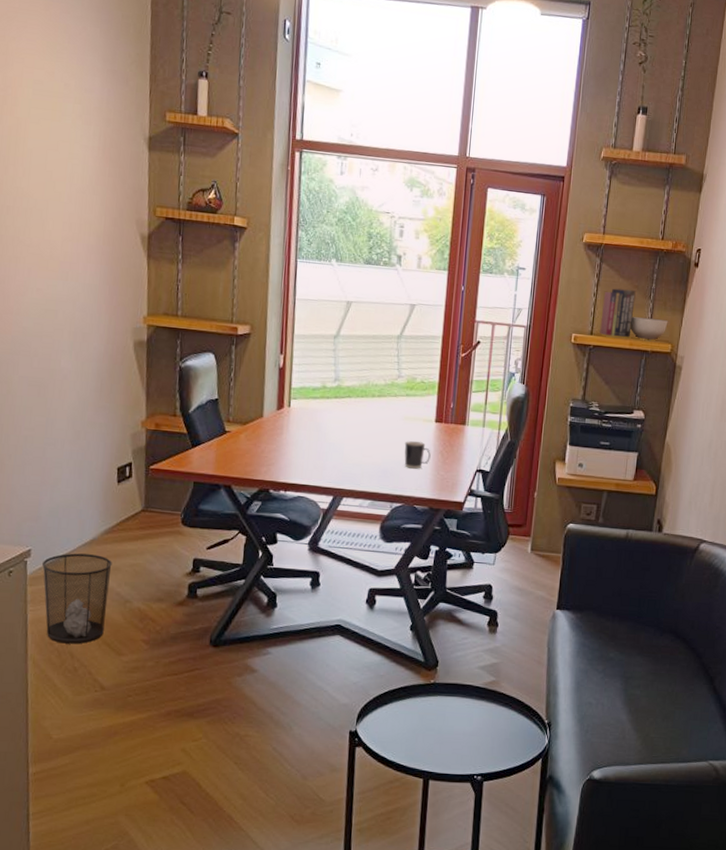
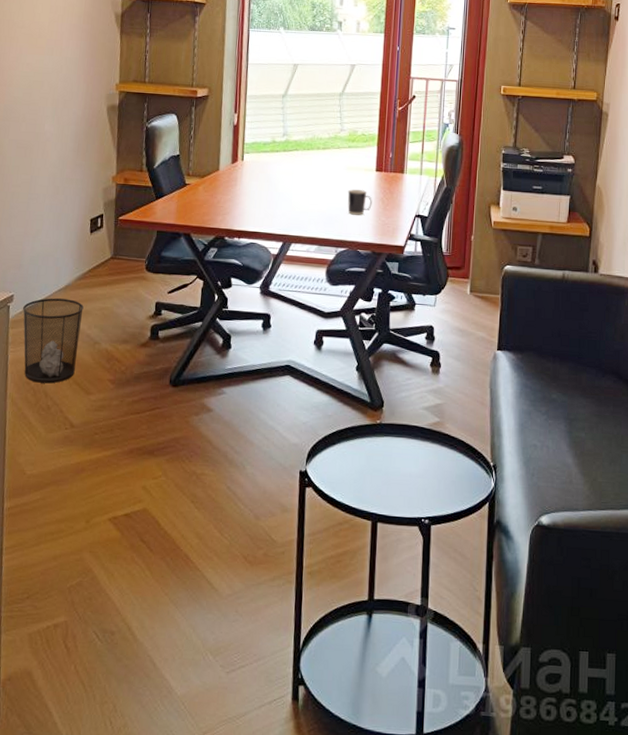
books: present [599,288,636,338] -> none [527,43,560,88]
bowl: present [630,317,668,340] -> none [556,68,592,89]

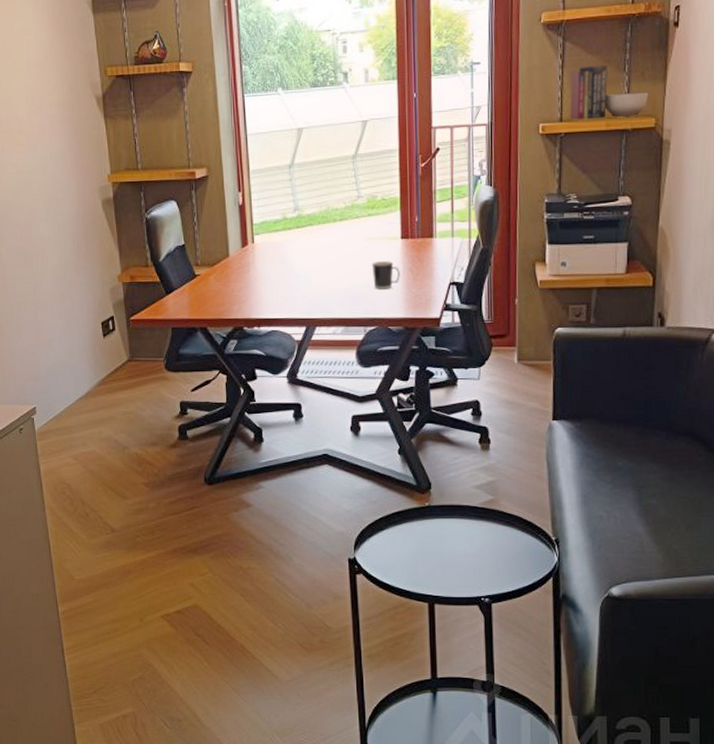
waste bin: present [22,298,84,384] -> none [46,406,108,491]
books: none [527,43,560,88] -> present [570,65,608,121]
bowl: none [556,68,592,89] -> present [605,92,649,117]

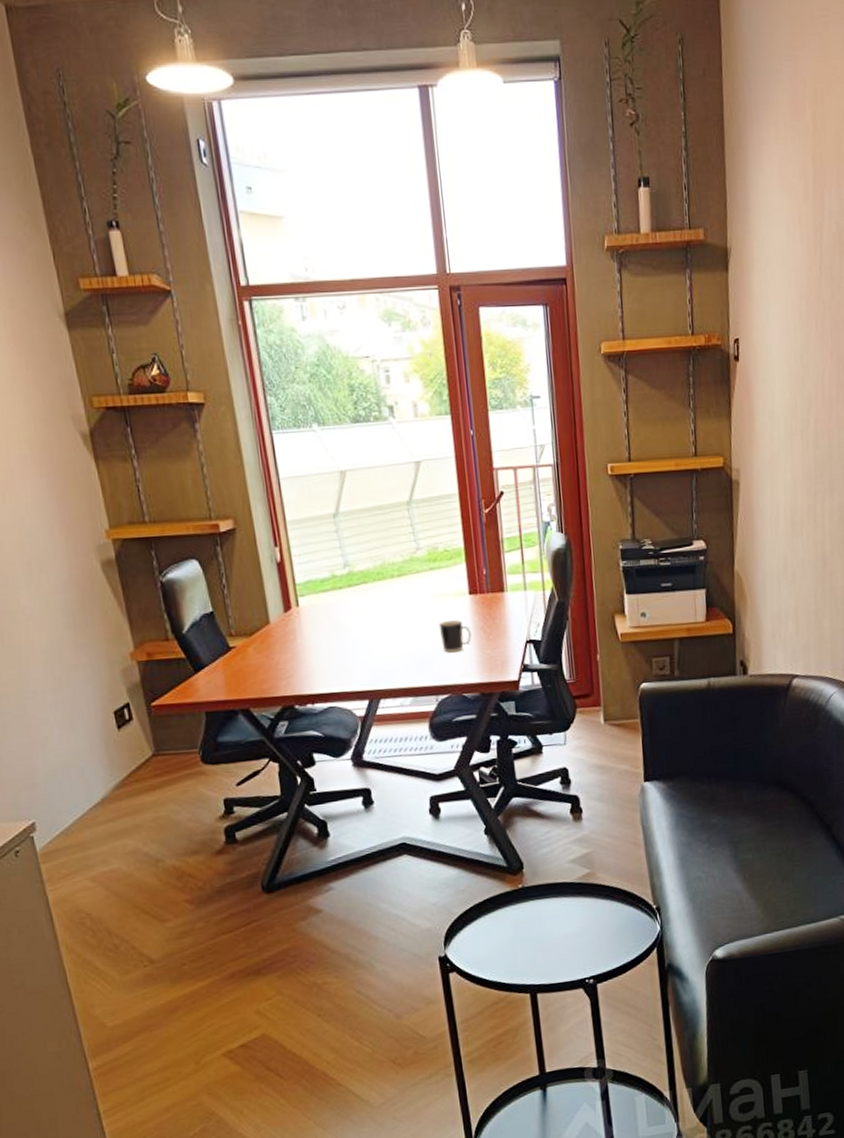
books: present [570,65,608,121] -> none [636,401,675,460]
bowl: present [605,92,649,117] -> none [672,429,715,456]

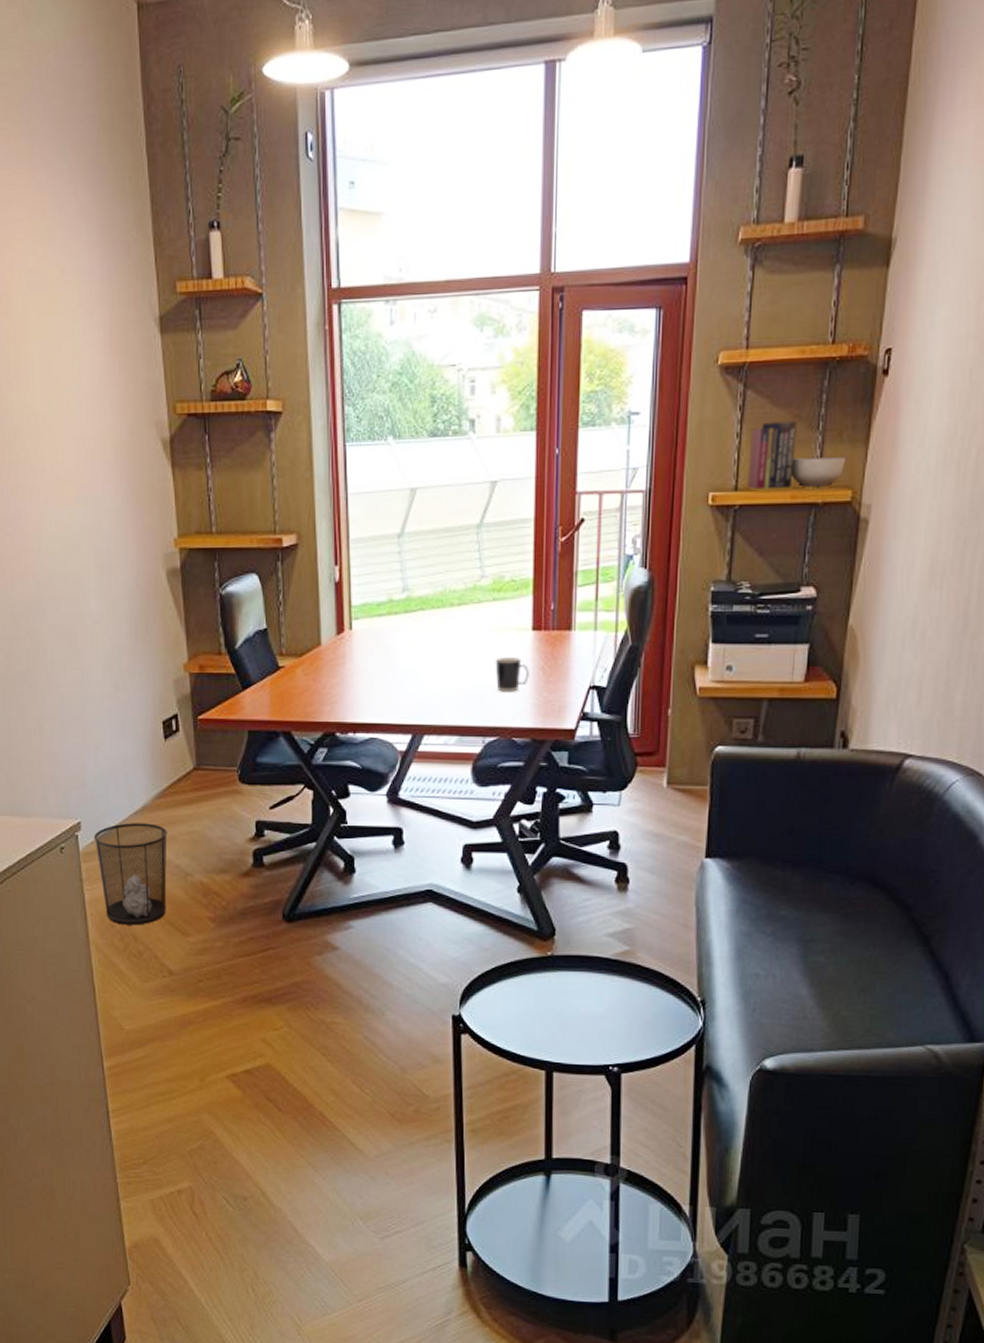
waste bin: none [50,814,140,921] -> present [93,823,167,925]
books: none [636,401,675,460] -> present [747,421,797,490]
bowl: none [672,429,715,456] -> present [791,456,846,487]

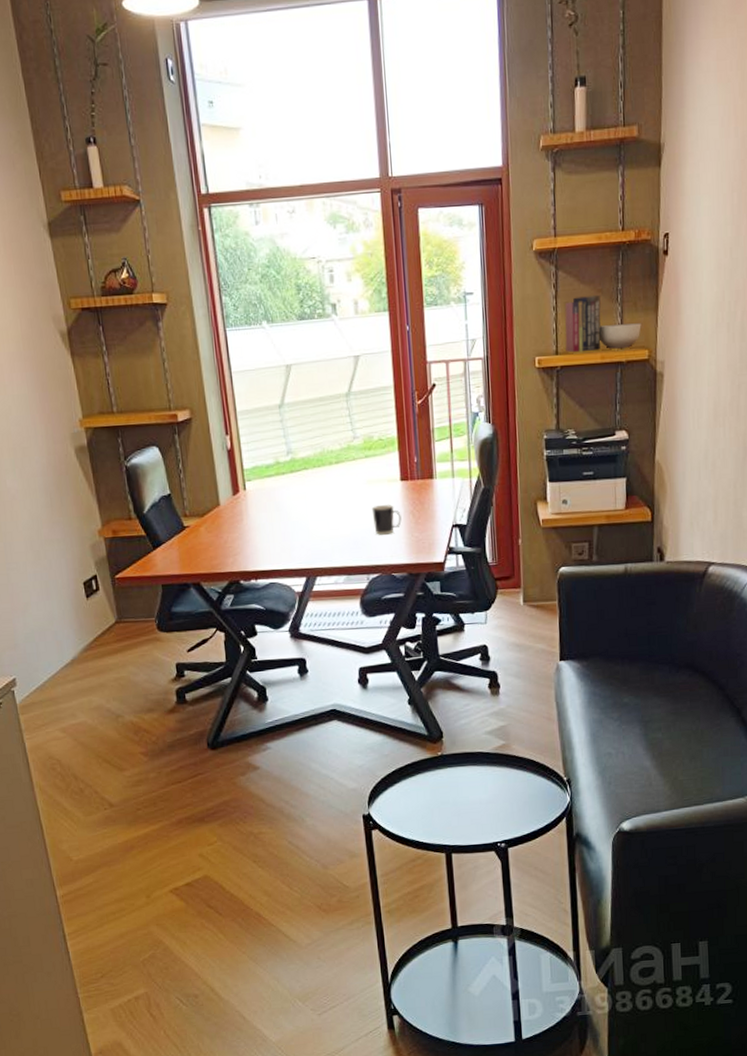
waste bin: present [93,823,167,925] -> none [28,674,102,767]

